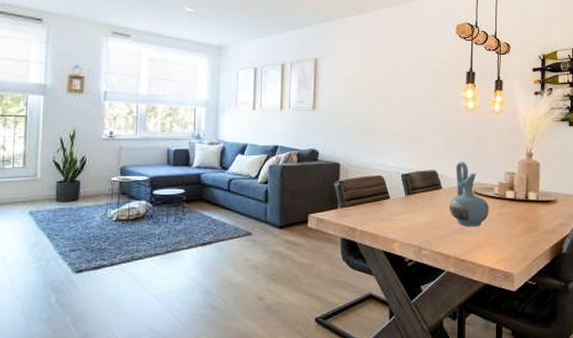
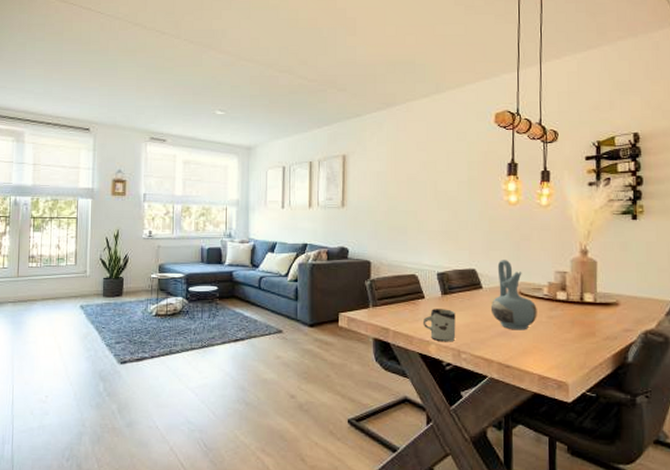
cup: none [387,208,418,240] -> present [422,309,456,342]

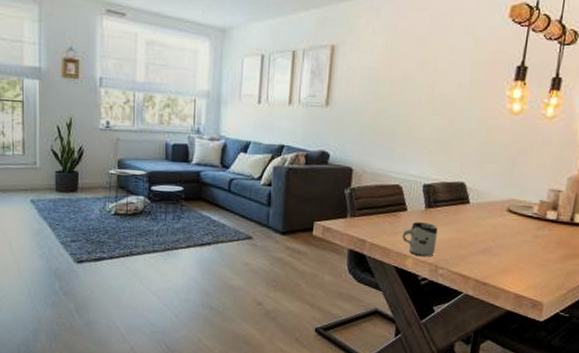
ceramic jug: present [490,260,537,330] -> none [475,174,524,249]

